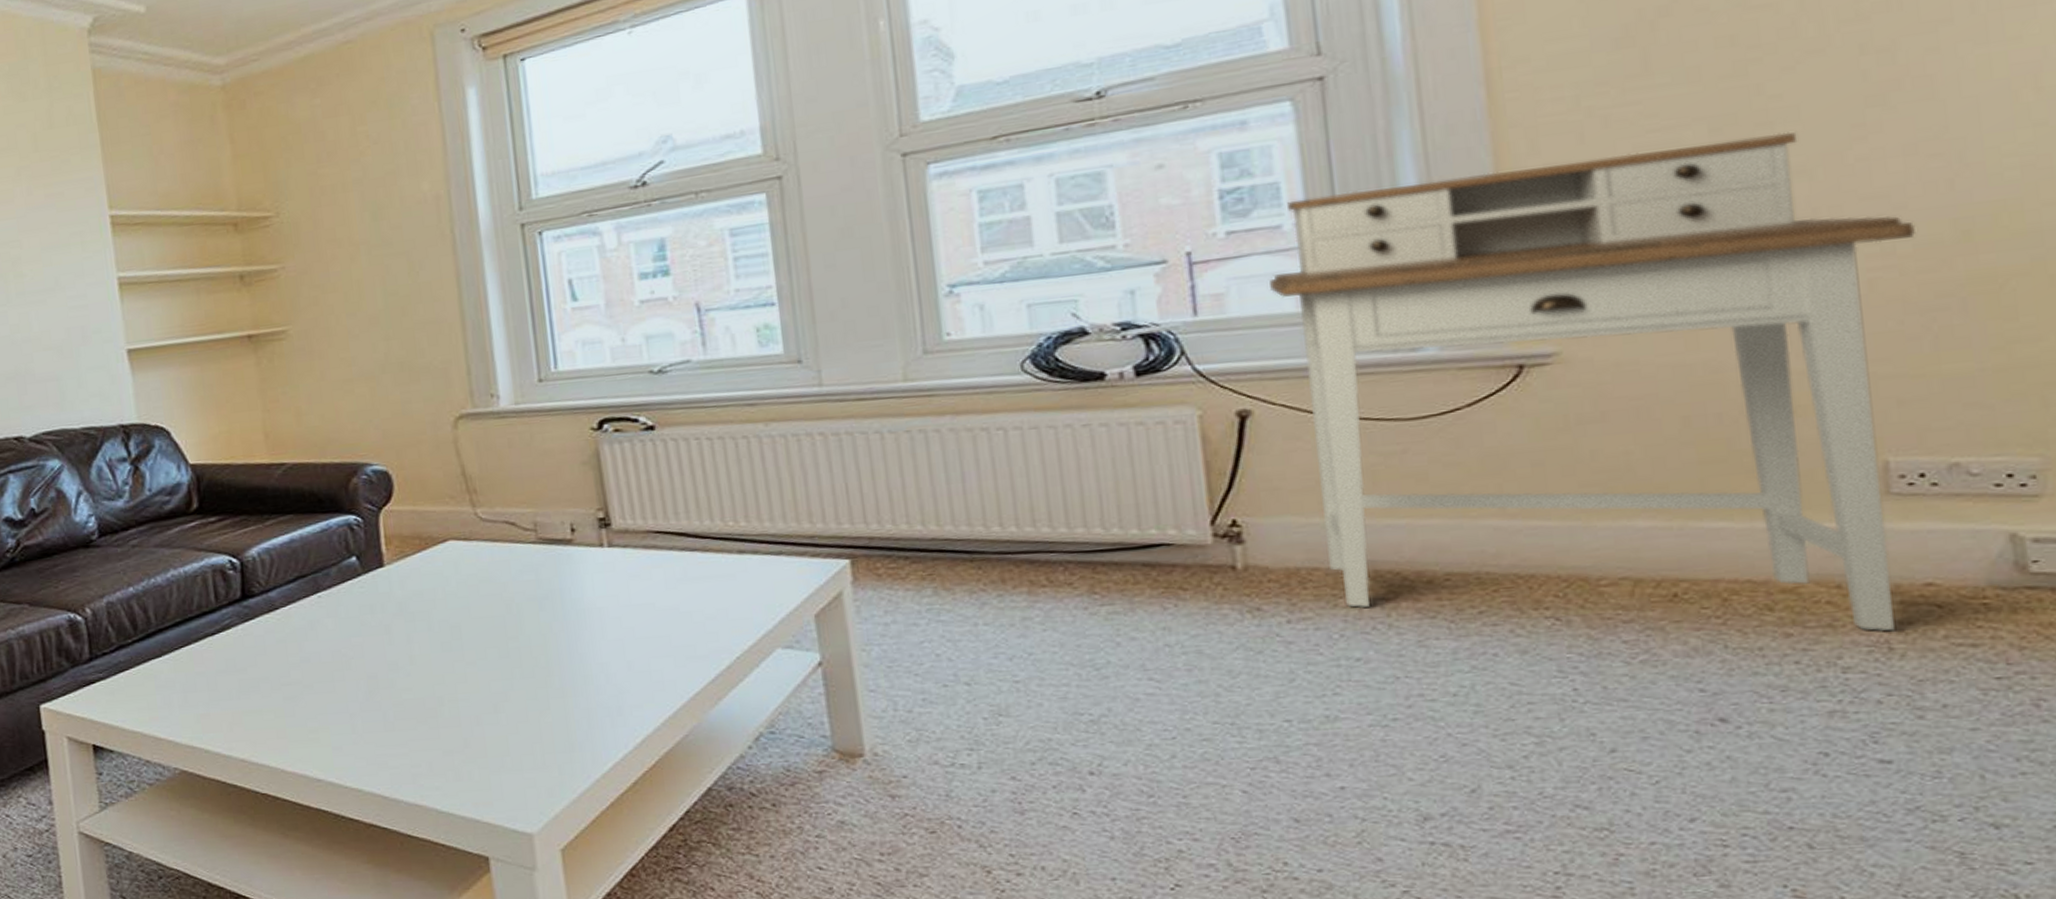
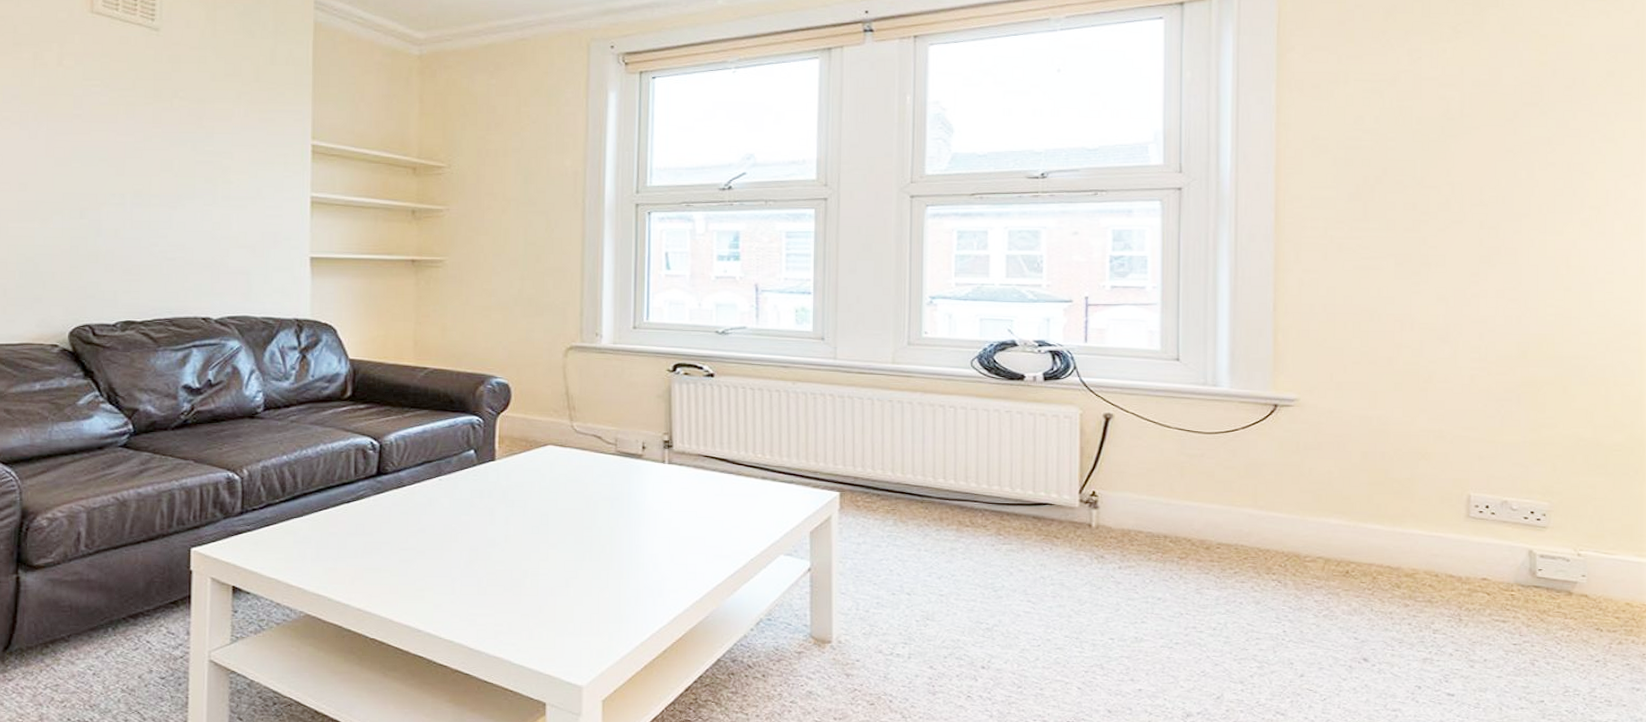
desk: present [1270,132,1915,632] -> none [1134,270,1498,608]

